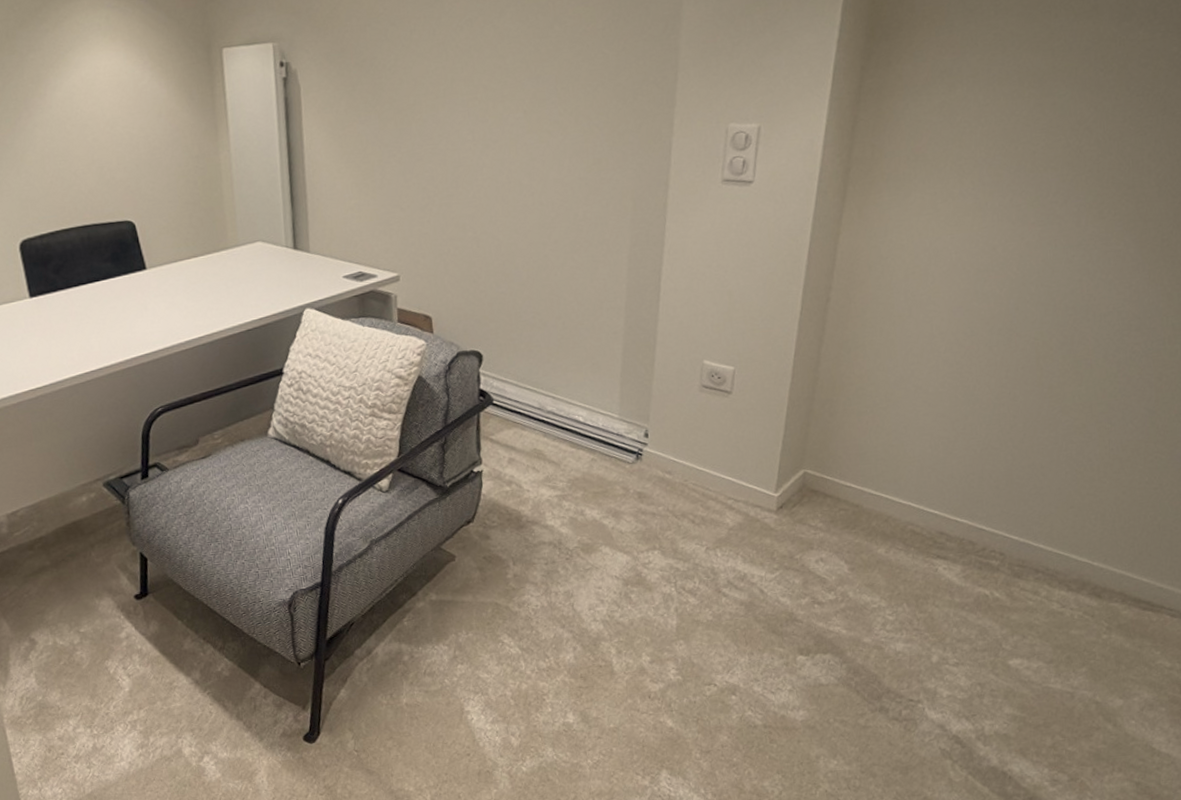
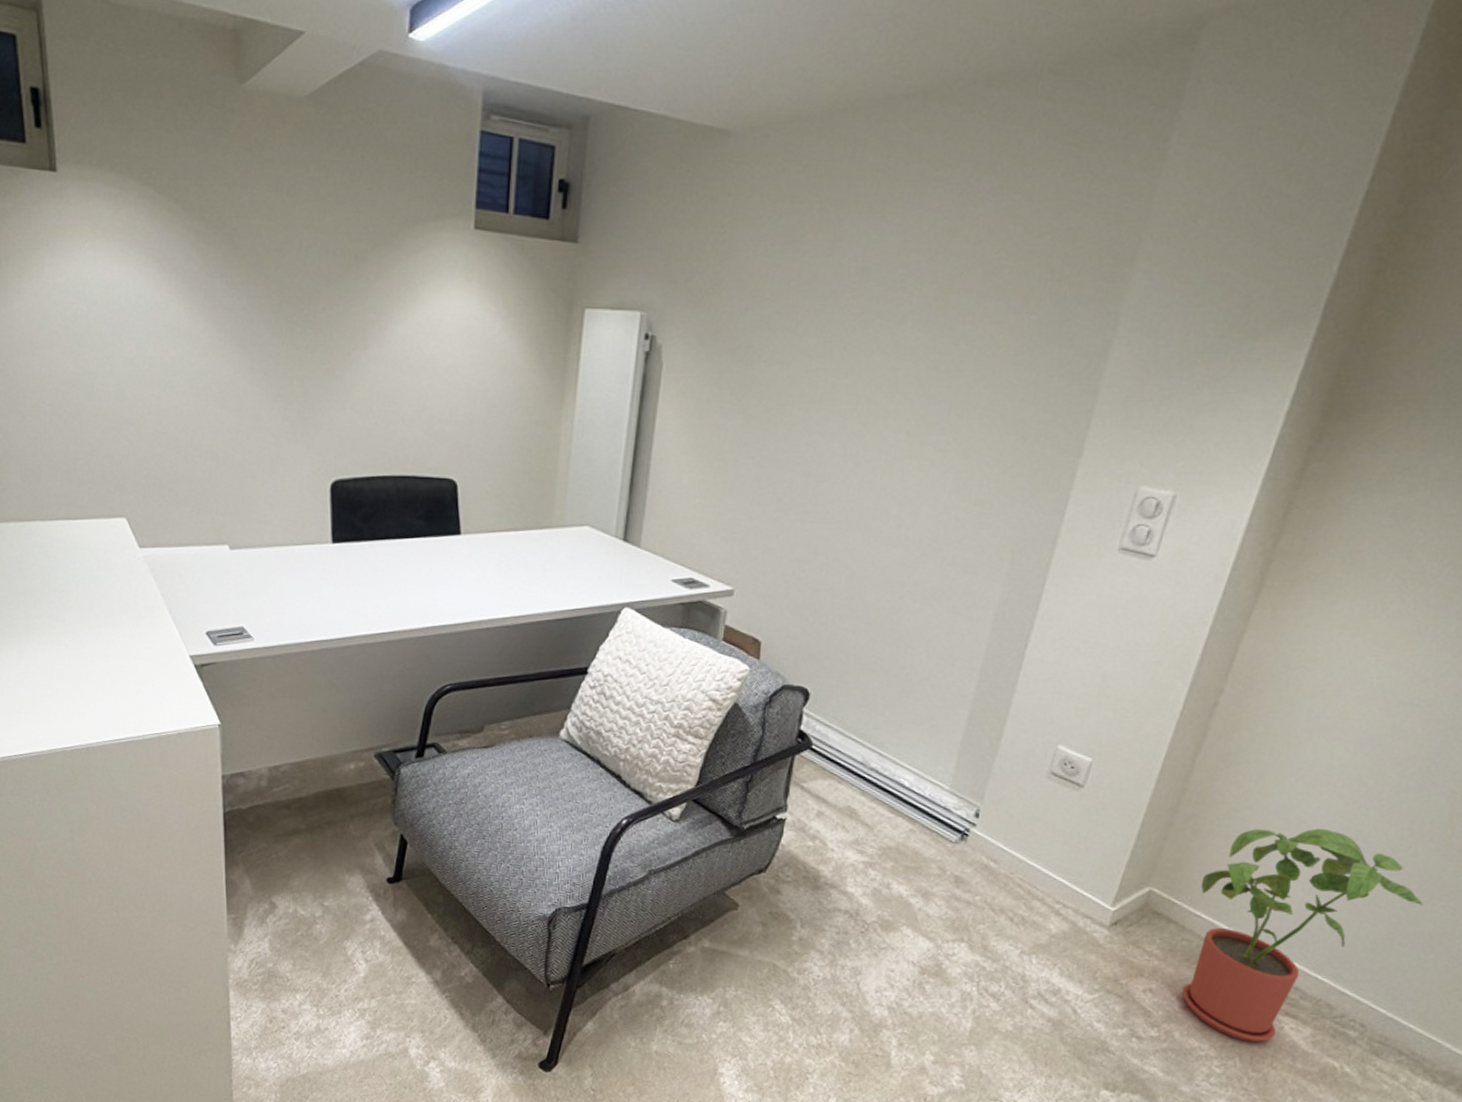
house plant: none [845,390,1030,588] -> present [1181,828,1423,1043]

